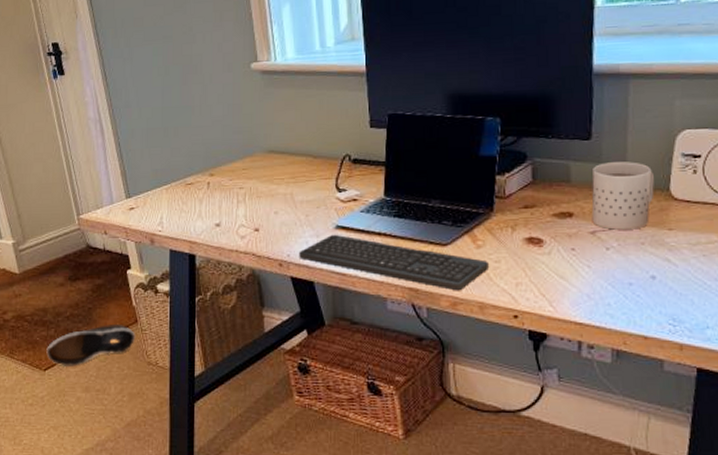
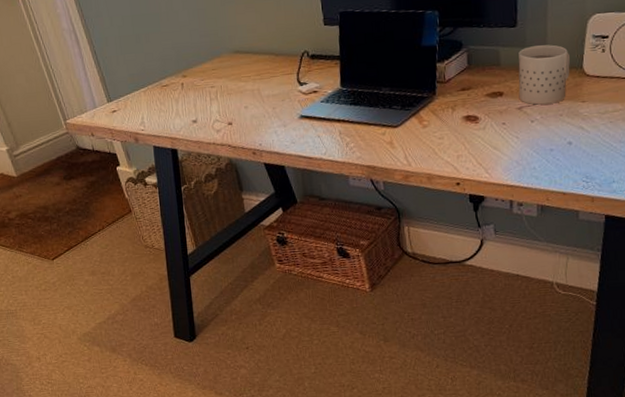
shoe: present [46,325,136,366] -> none [52,215,132,255]
computer keyboard: present [299,234,490,290] -> none [269,123,435,165]

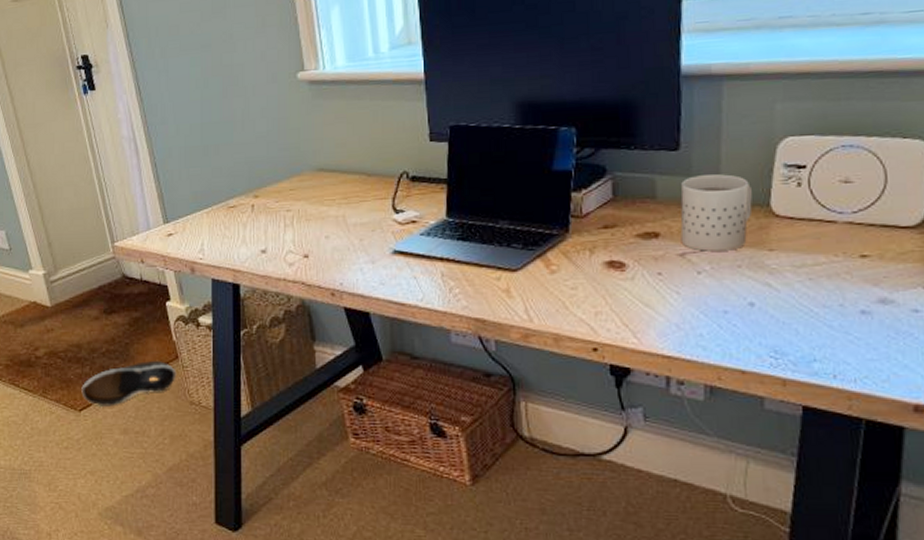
shoe: none [52,215,132,255] -> present [81,361,177,407]

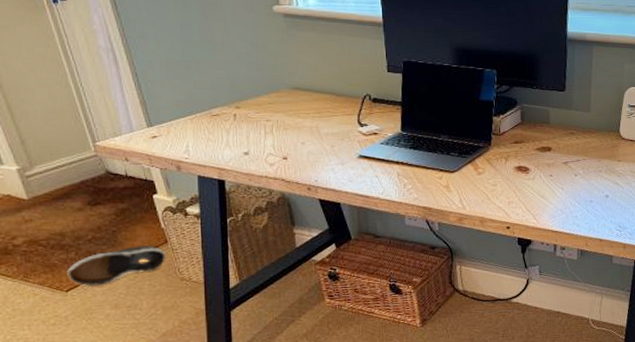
mug: present [680,174,753,251] -> none [564,109,609,161]

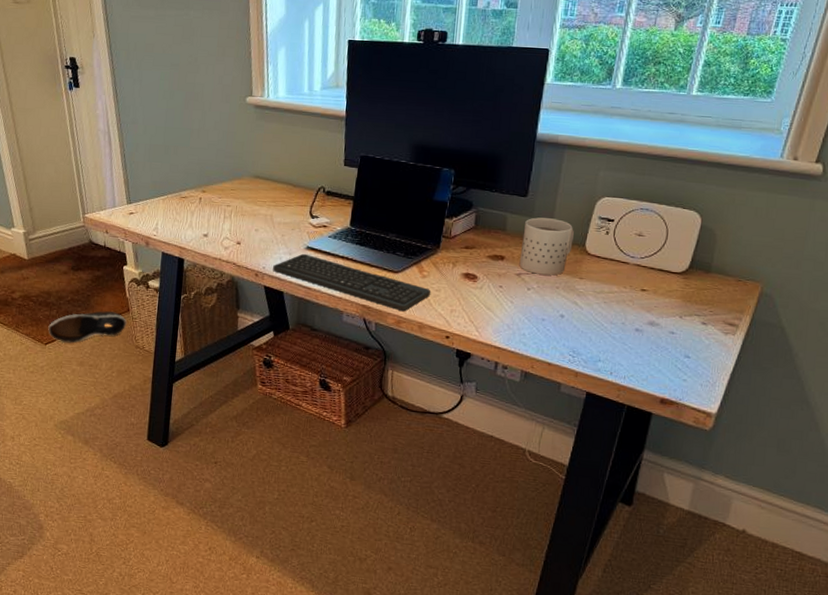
computer keyboard: none [326,162,488,208] -> present [273,253,431,311]
mug: none [564,109,609,161] -> present [519,217,574,276]

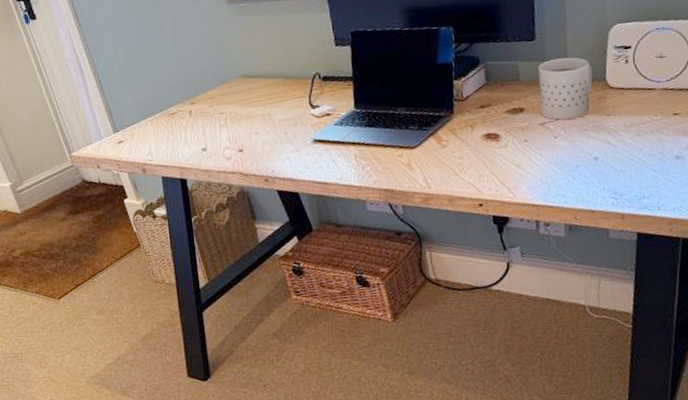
shoe: present [48,311,127,343] -> none [58,250,141,293]
computer keyboard: present [273,253,431,311] -> none [282,147,455,187]

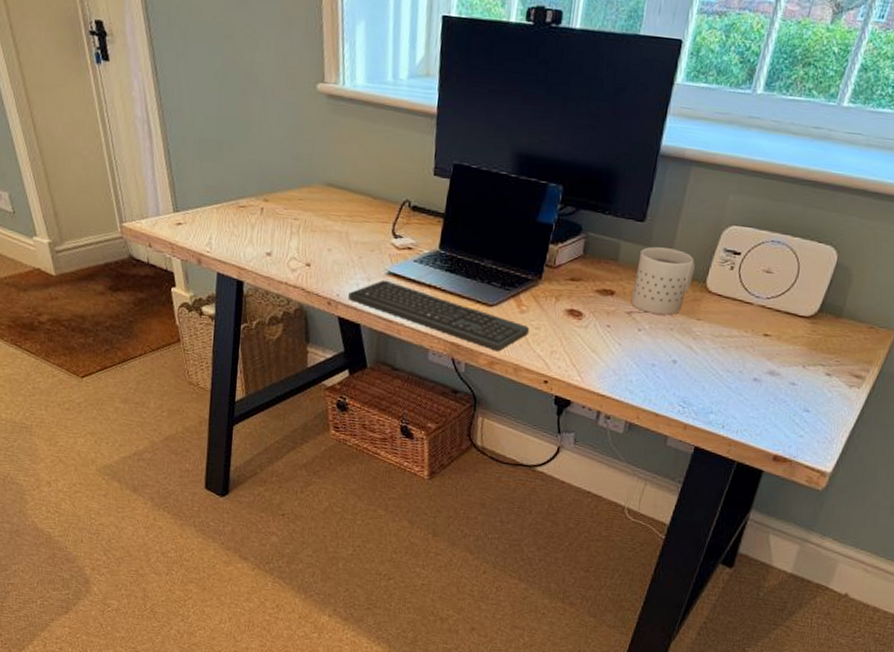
computer keyboard: none [282,147,455,187] -> present [348,279,530,351]

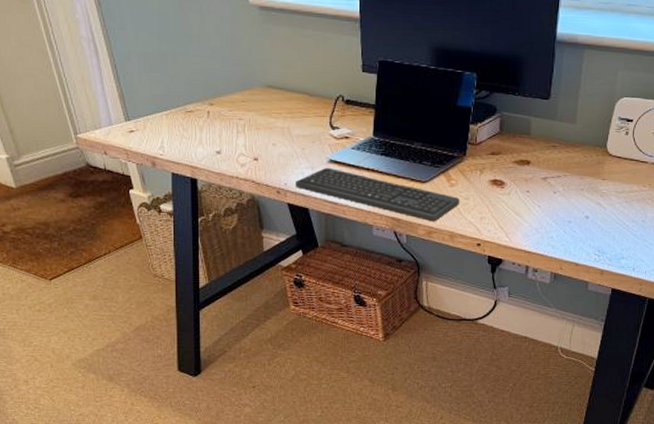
mug: present [630,246,695,315] -> none [544,120,596,178]

